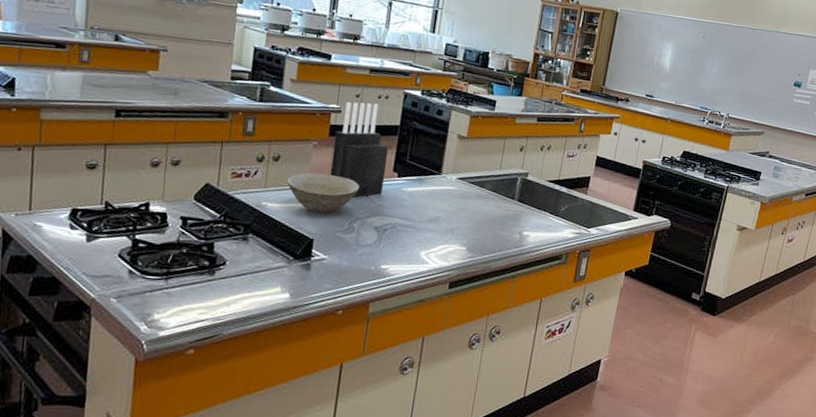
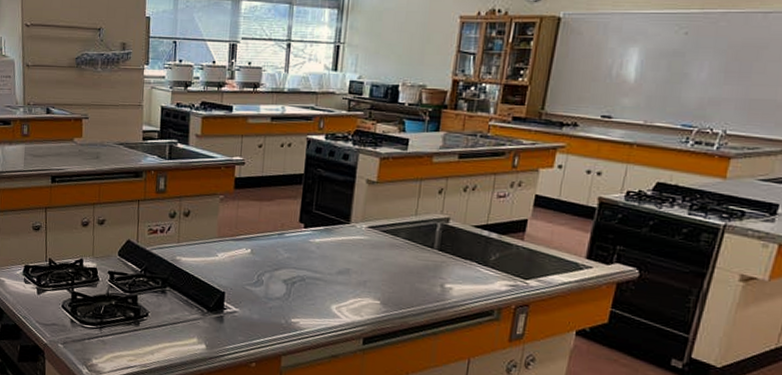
bowl: present [287,172,360,214] -> none [197,226,267,267]
knife block: present [330,102,389,198] -> none [237,152,294,250]

